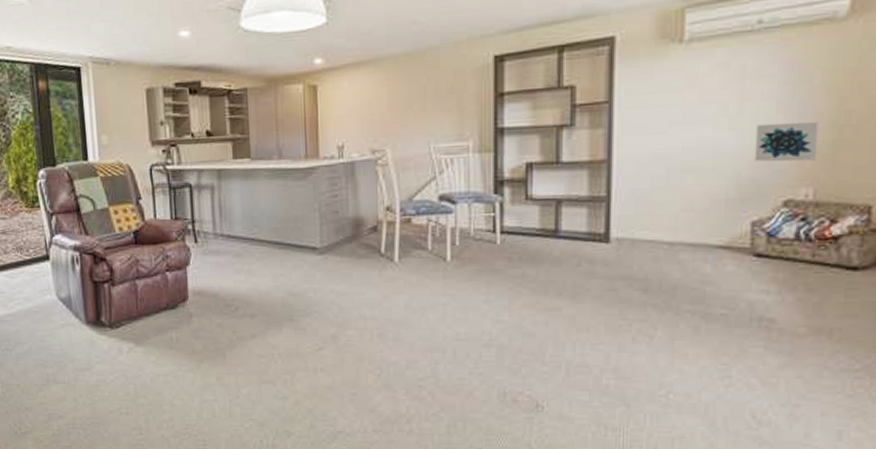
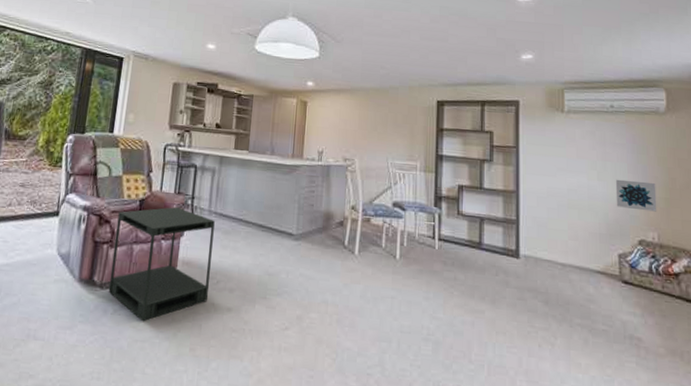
side table: none [113,235,227,357] -> present [108,207,215,322]

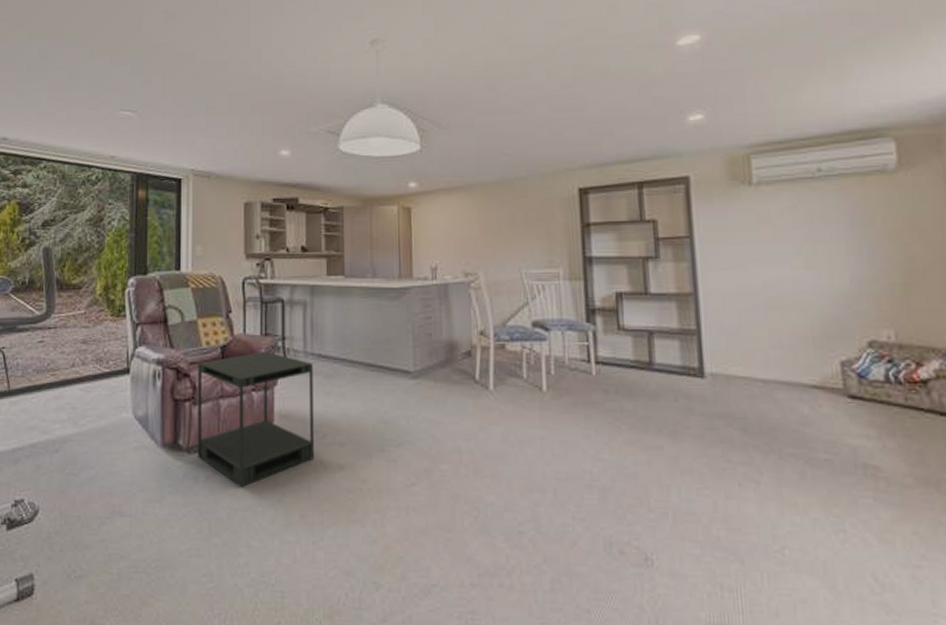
wall art: present [615,179,657,212] -> none [830,264,892,303]

